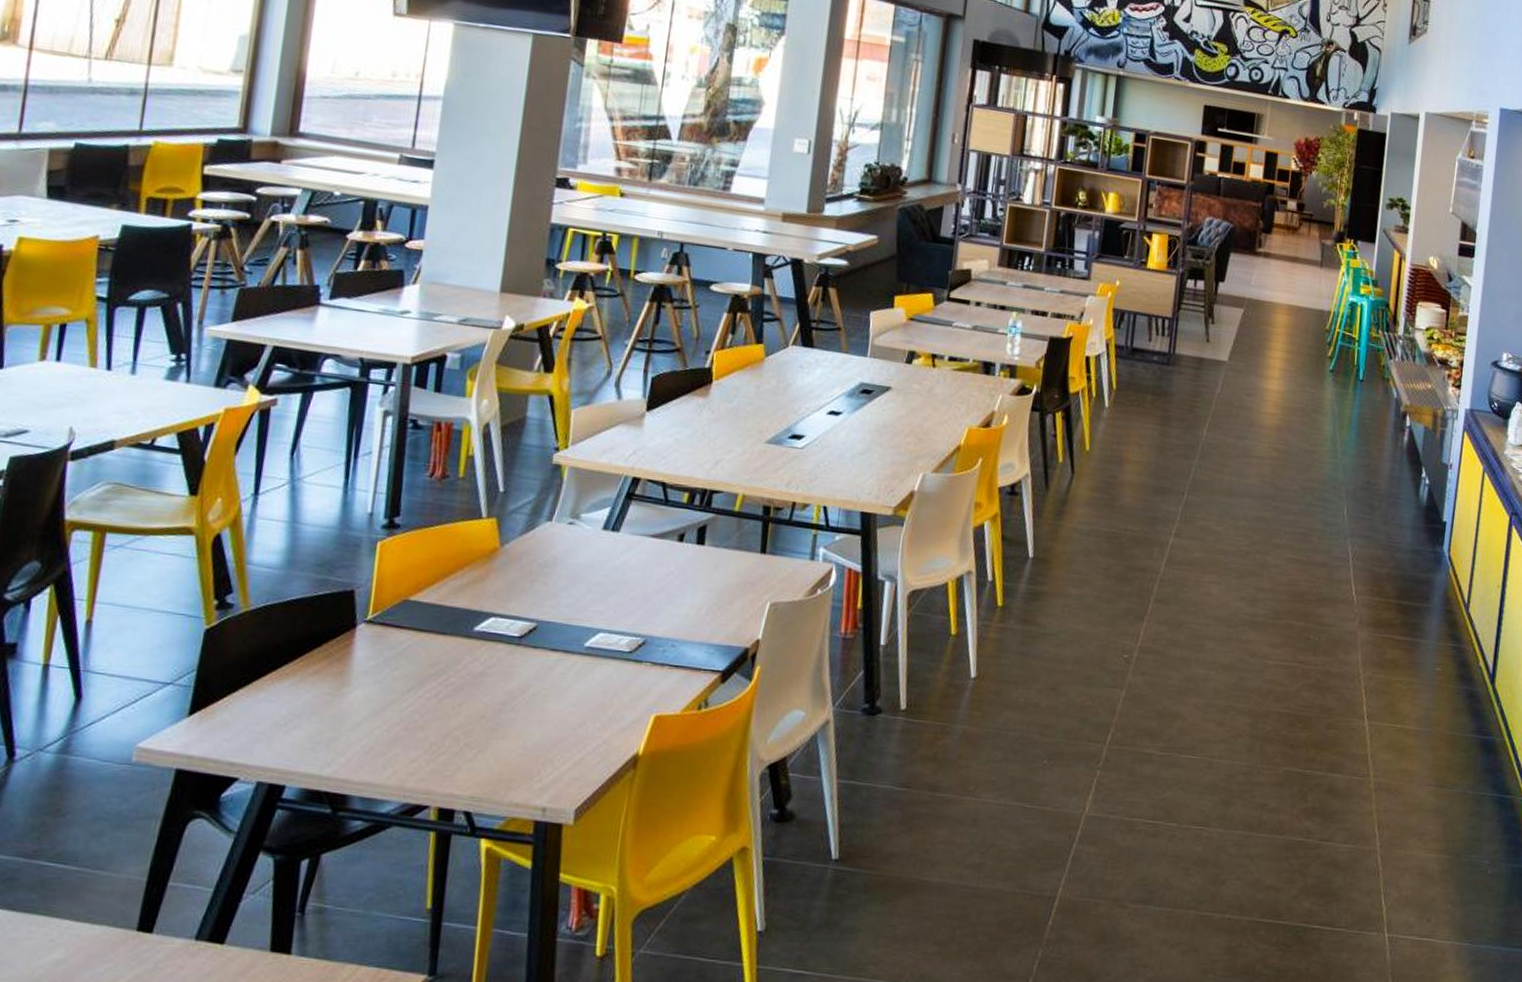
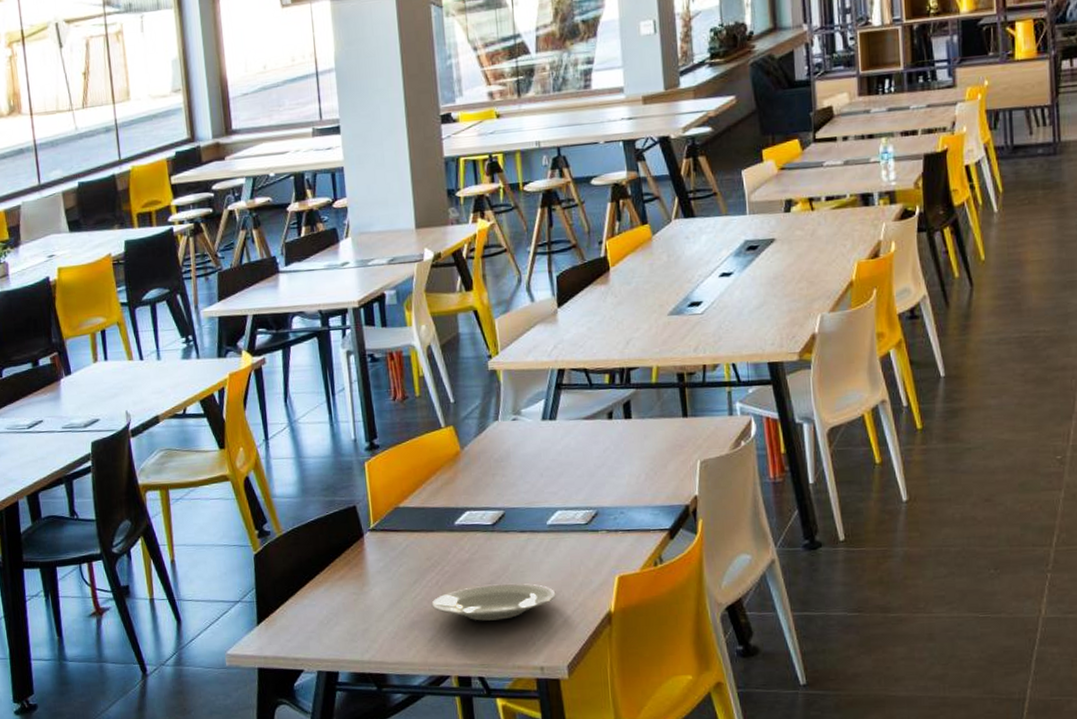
plate: none [424,705,579,748] -> present [431,583,556,621]

